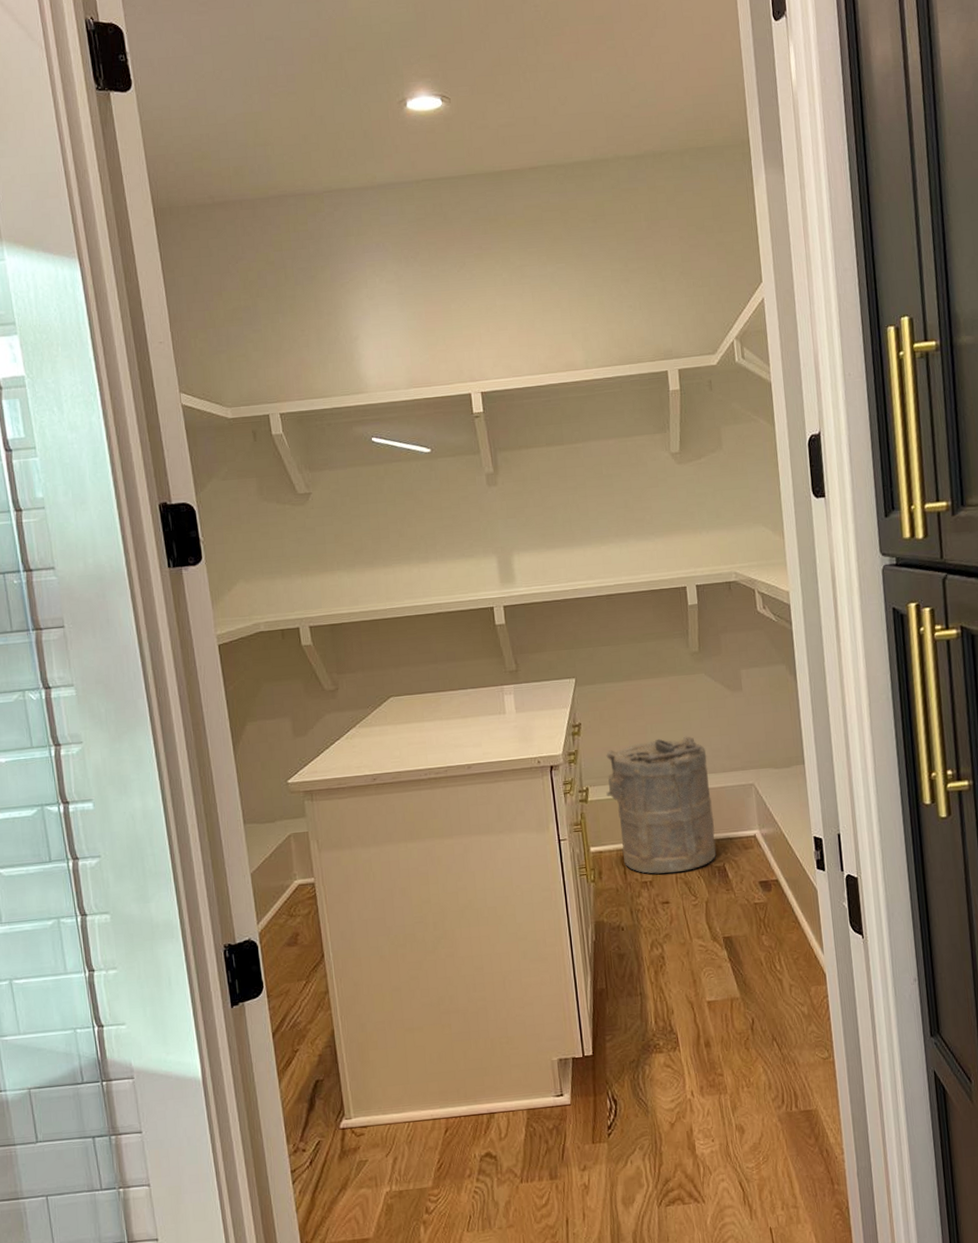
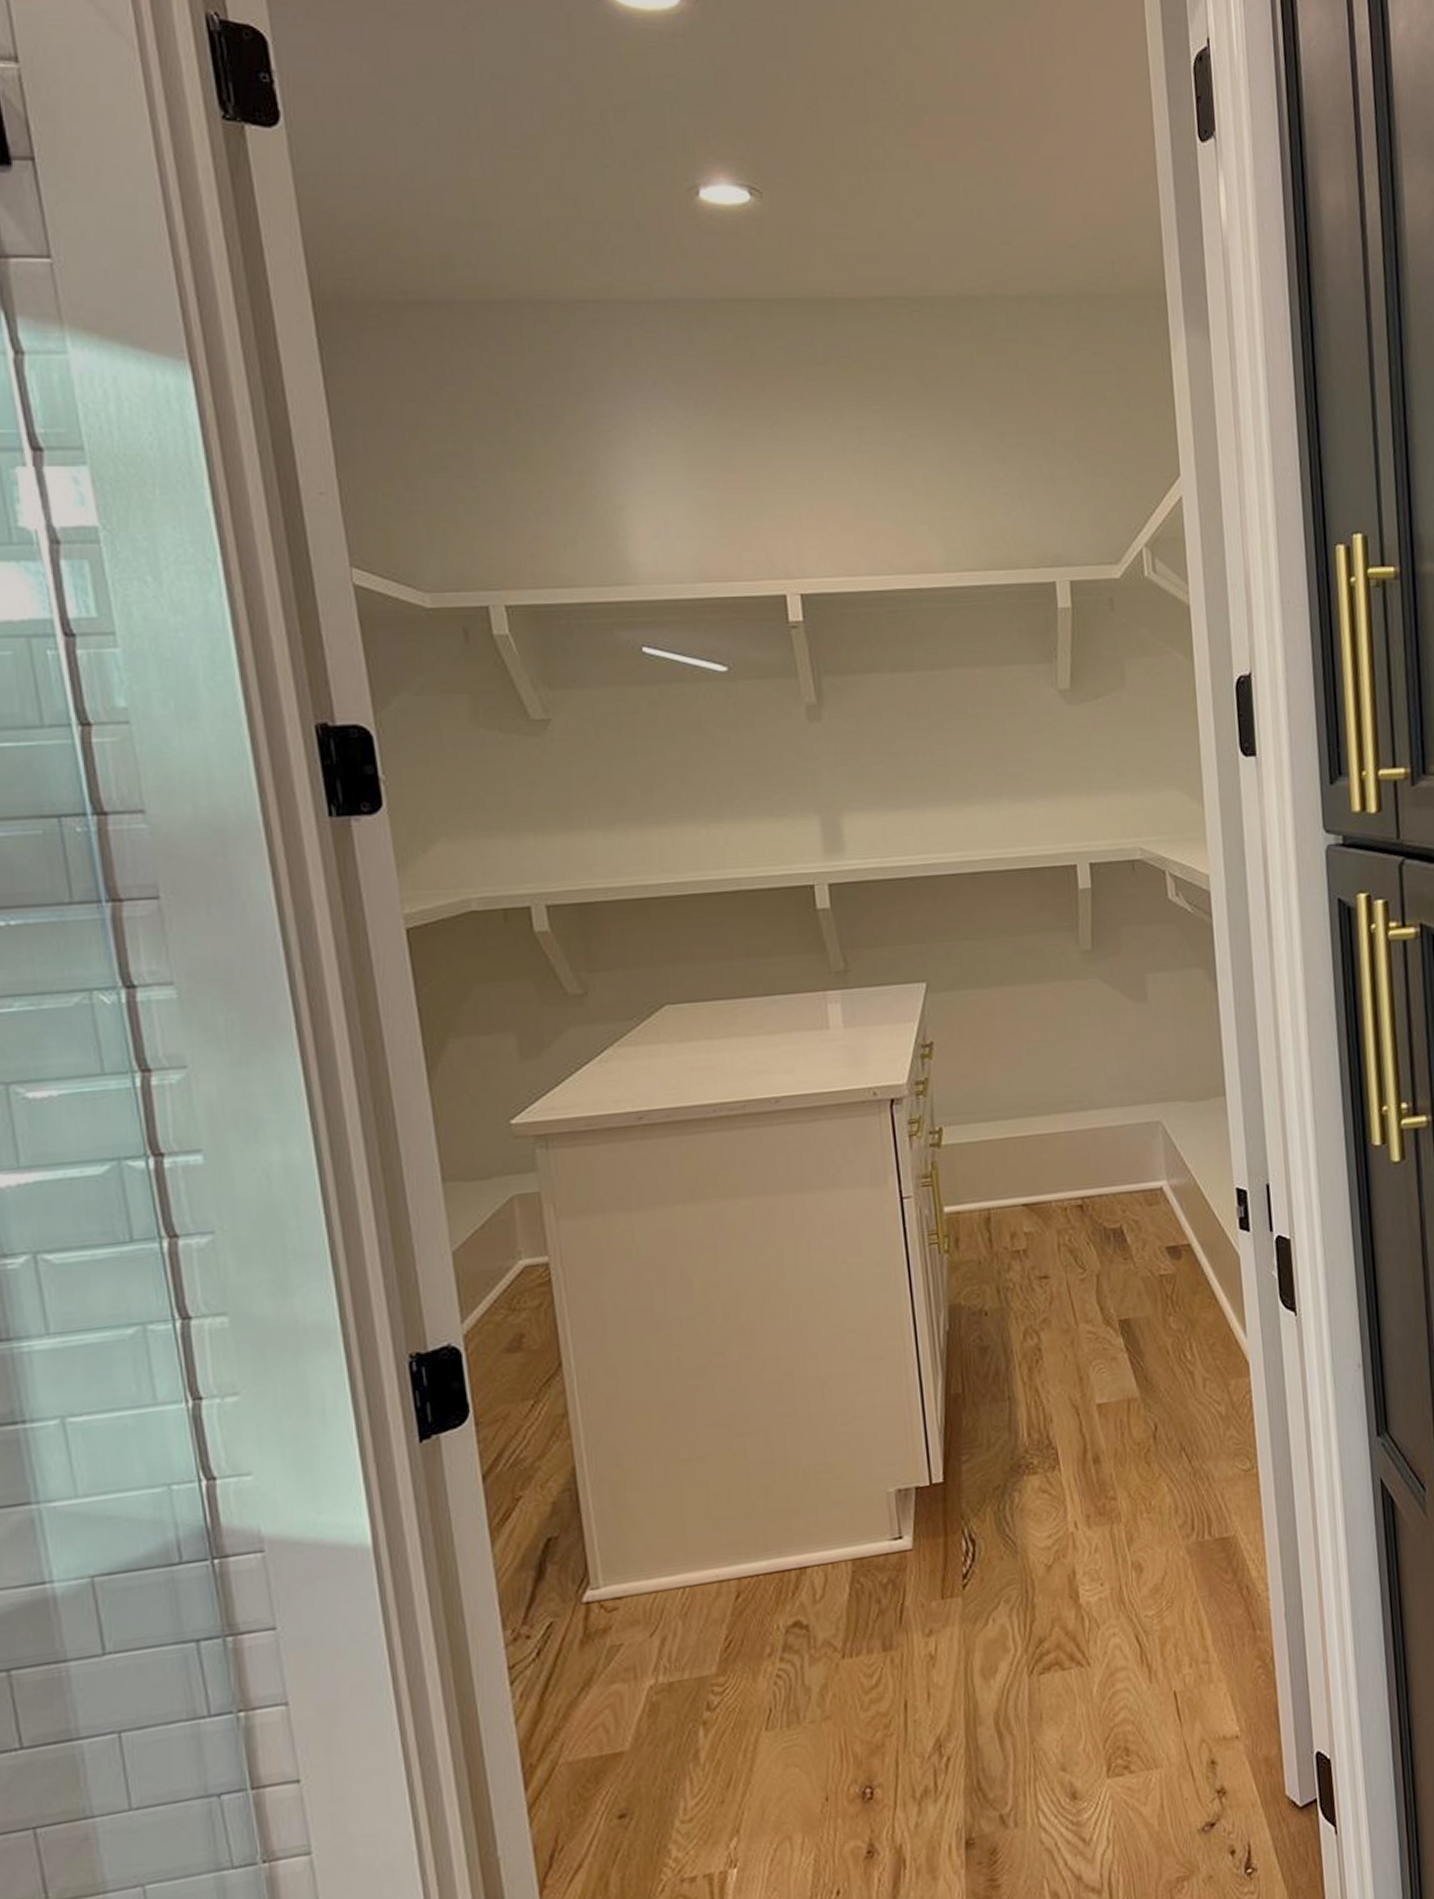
laundry hamper: present [606,736,717,874] -> none [966,1059,1112,1241]

